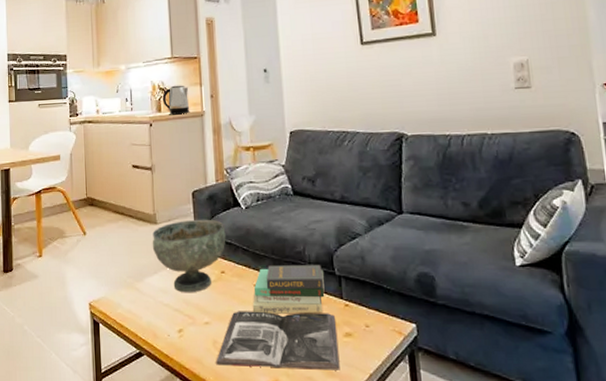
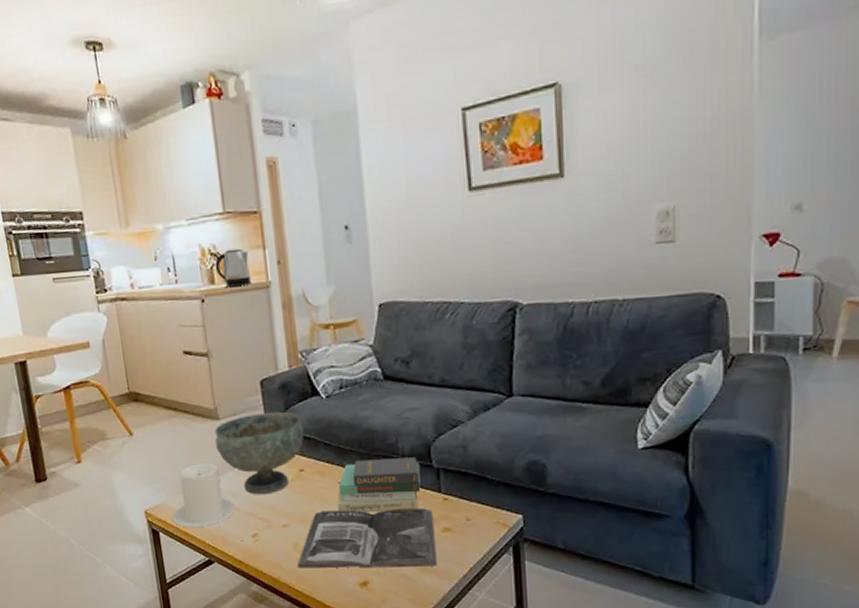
candle: none [111,262,166,321] -> present [172,463,236,528]

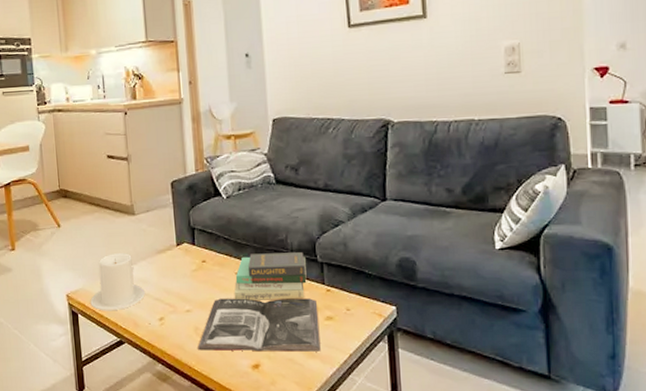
kettle: present [214,248,252,288] -> none [137,70,168,103]
decorative bowl: present [214,411,304,494] -> none [130,209,207,282]

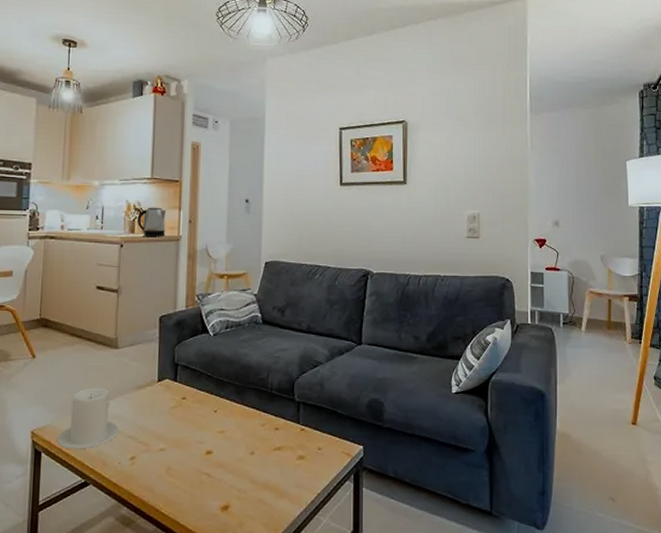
kettle: none [137,70,168,103] -> present [137,207,167,237]
magazine: present [198,298,321,352] -> none [167,436,291,492]
books: present [234,252,307,300] -> none [210,391,284,439]

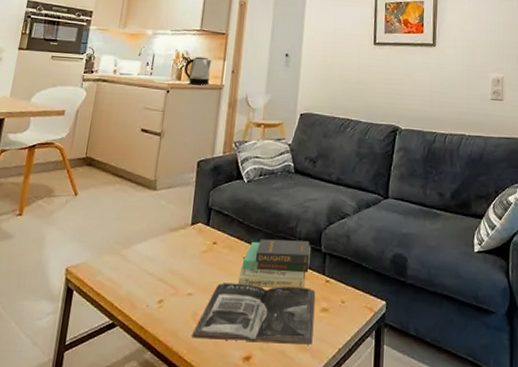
candle: present [57,388,120,450] -> none [89,228,151,290]
magazine: none [167,436,291,492] -> present [192,283,316,345]
books: none [210,391,284,439] -> present [237,239,311,288]

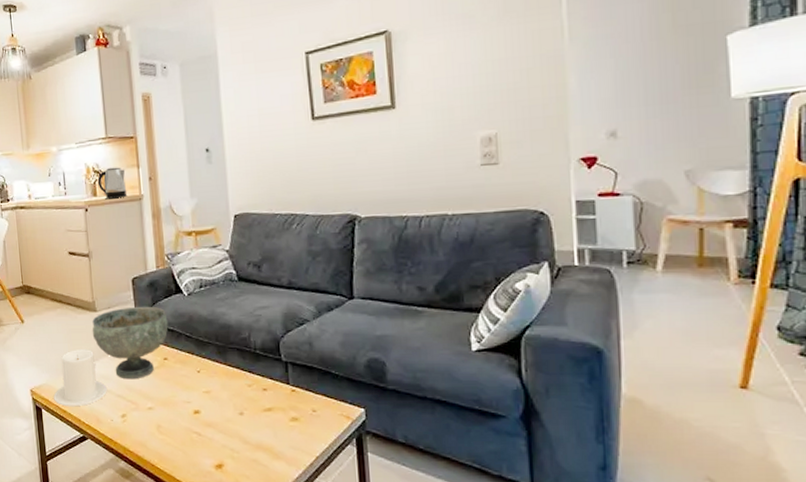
candle: none [89,228,151,290] -> present [53,349,108,407]
decorative bowl: none [146,188,225,262] -> present [92,306,168,378]
magazine: present [192,283,316,345] -> none [160,396,286,453]
books: present [237,239,311,288] -> none [196,351,271,399]

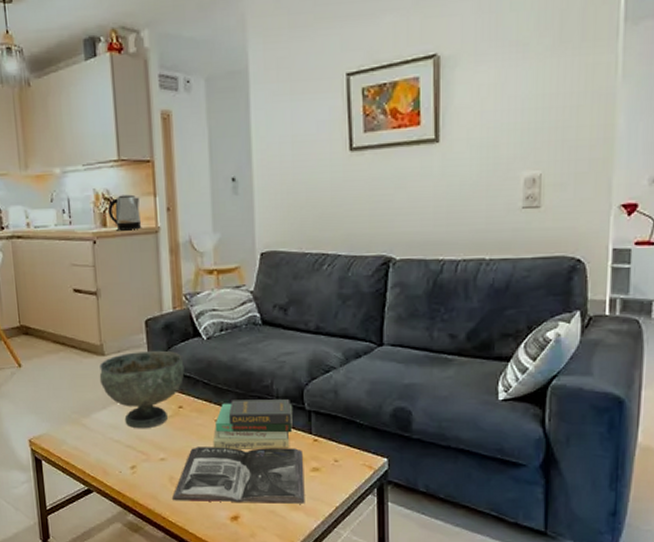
candle: present [53,349,108,407] -> none [55,397,116,458]
magazine: none [160,396,286,453] -> present [172,447,305,504]
books: none [196,351,271,399] -> present [212,399,293,449]

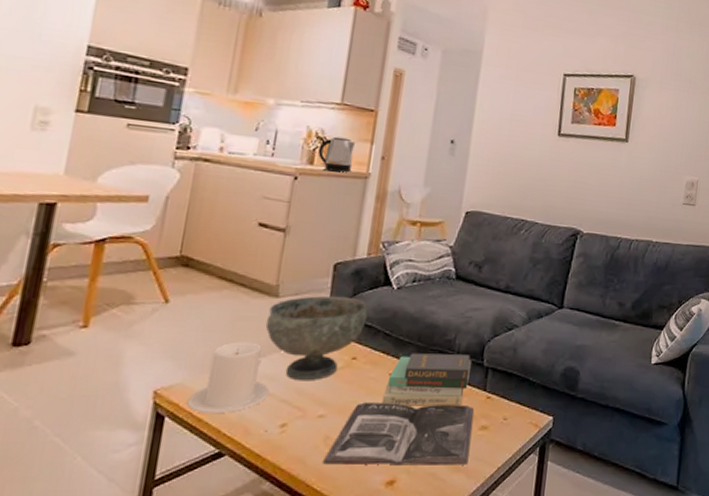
candle: none [55,397,116,458] -> present [187,342,271,414]

